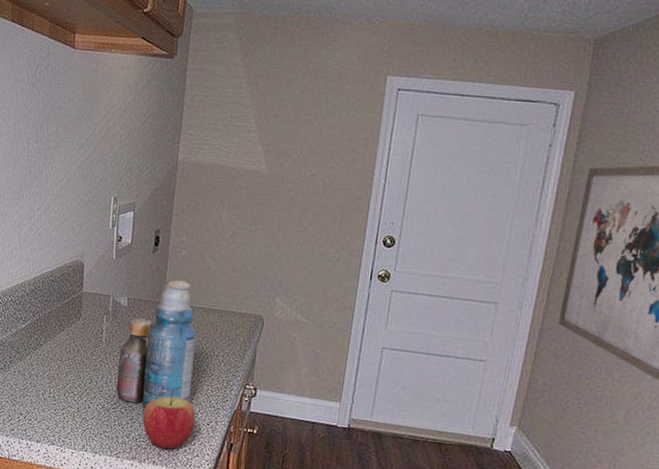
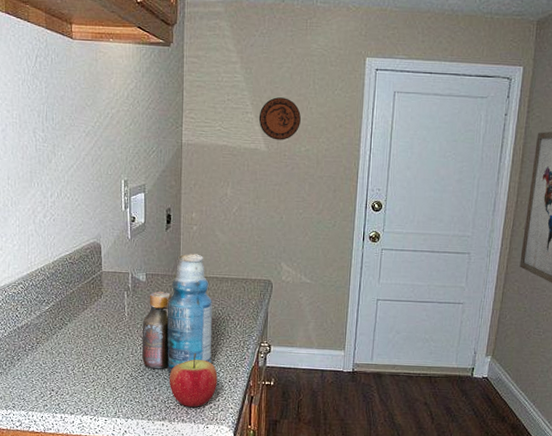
decorative plate: none [262,116,309,163] -> present [258,97,301,140]

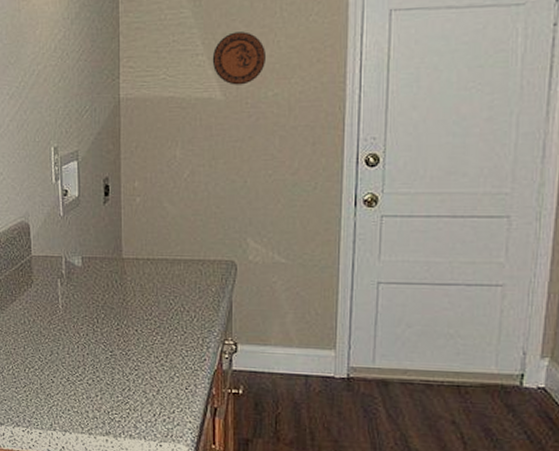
bottle: present [141,253,213,374] -> none [79,231,163,379]
apple: present [169,353,218,407] -> none [112,353,172,420]

